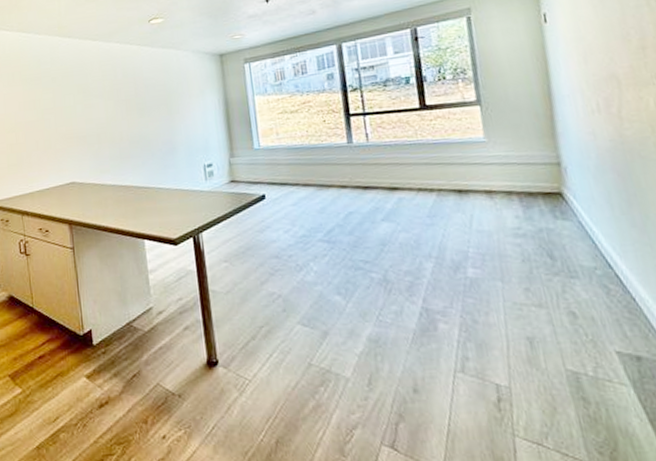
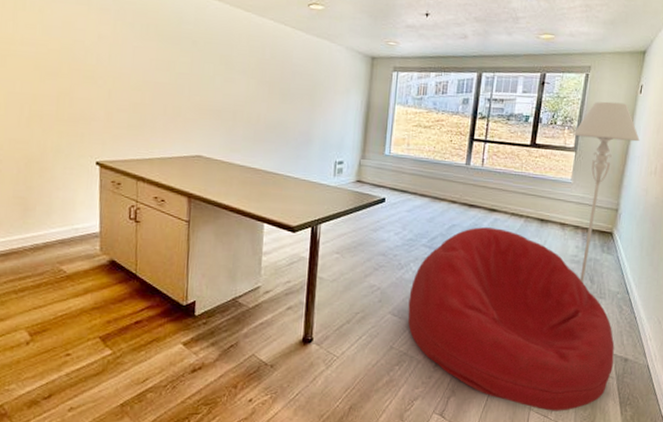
beanbag: none [316,208,623,437] -> present [408,227,615,411]
floor lamp: none [470,38,563,261] -> present [573,101,640,283]

